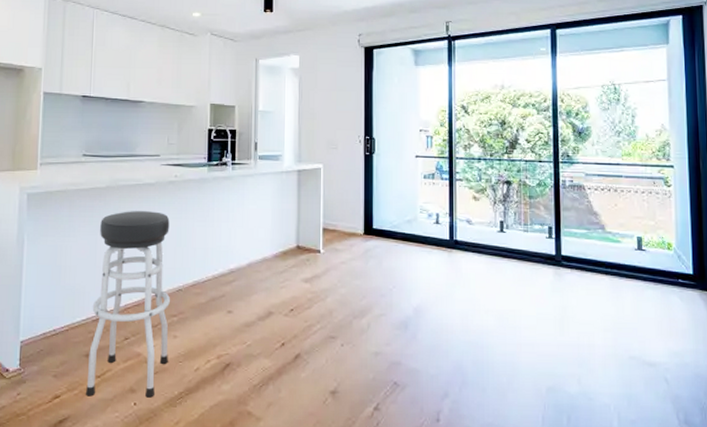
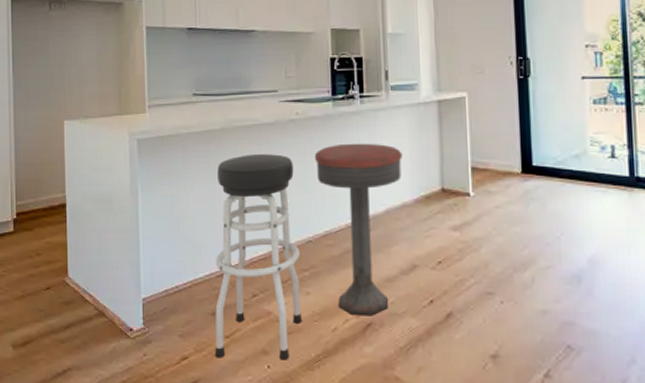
bar stool: none [188,204,265,357] -> present [314,143,402,316]

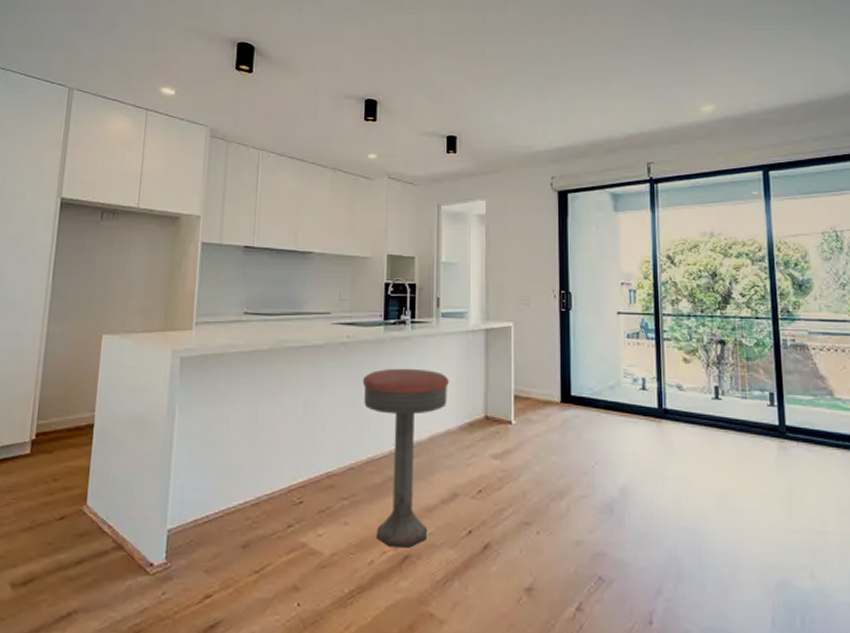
bar stool: present [215,154,302,360] -> none [242,376,341,597]

